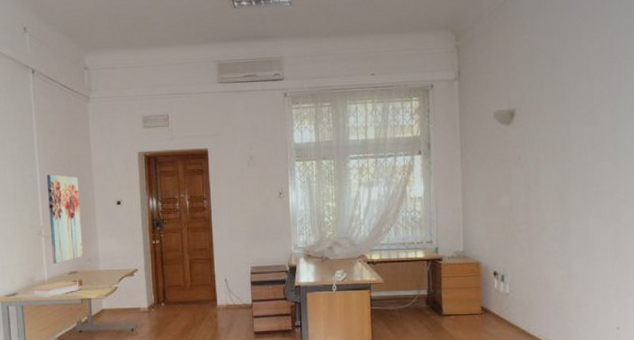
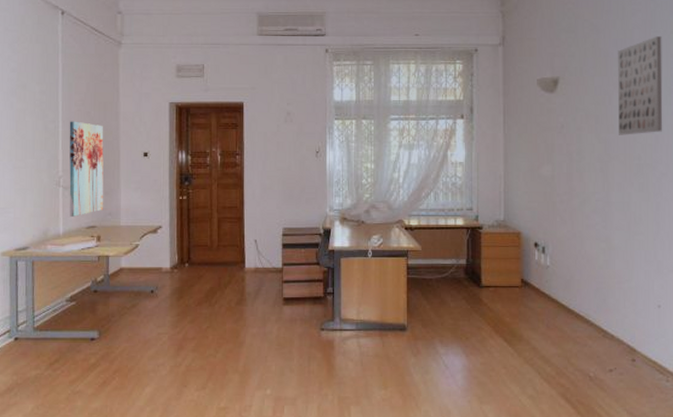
wall art: none [575,62,621,164] -> present [618,36,663,135]

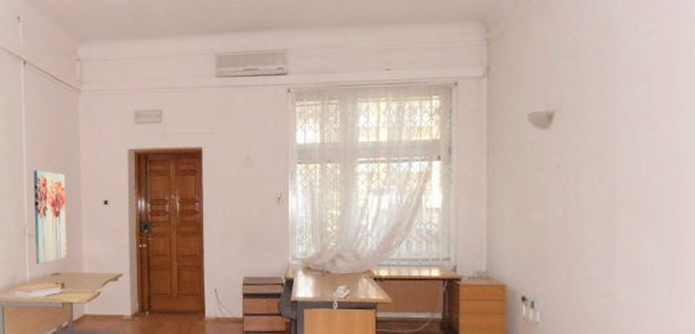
wall art: present [618,36,663,135] -> none [627,59,686,176]

